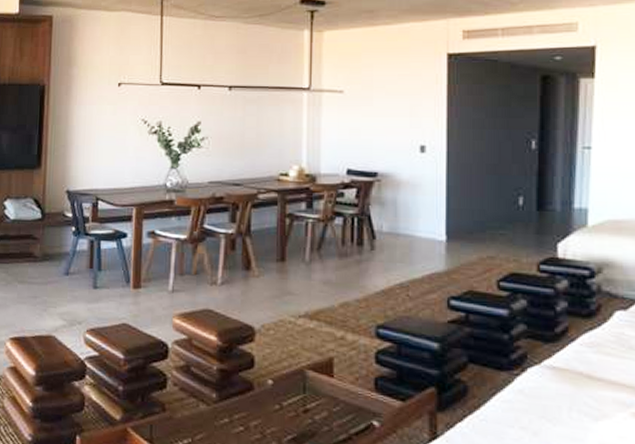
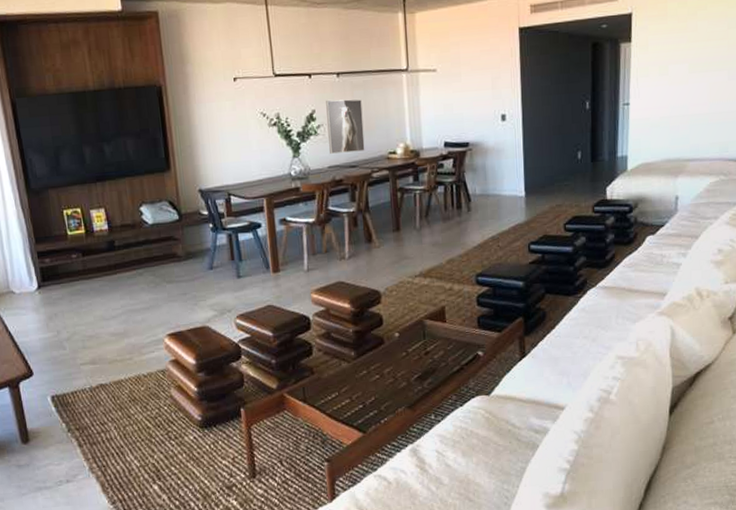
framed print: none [212,112,254,169] -> present [326,99,365,154]

